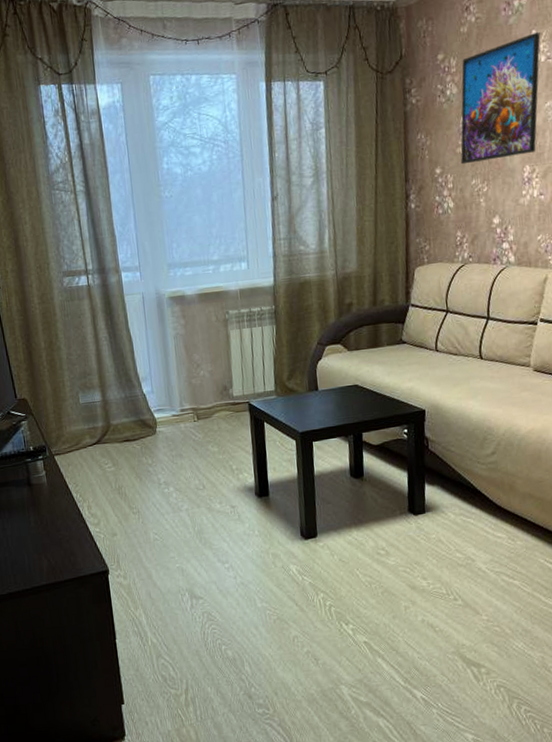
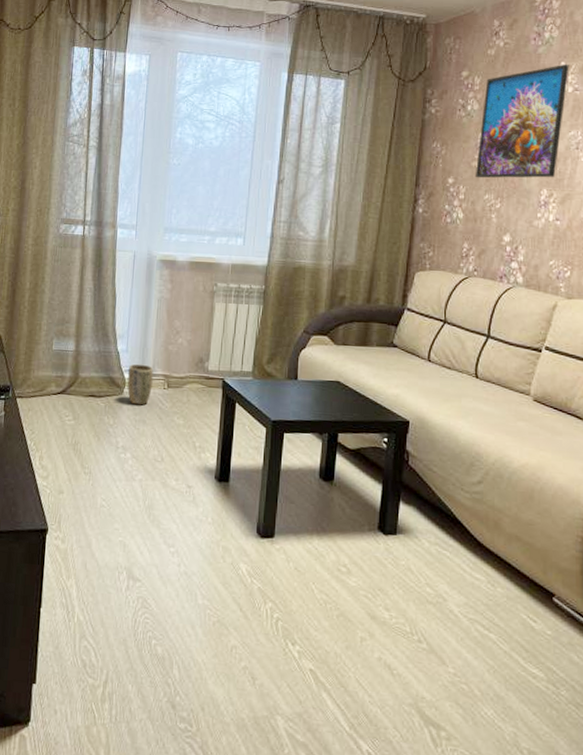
plant pot: none [157,401,183,442] -> present [127,363,154,405]

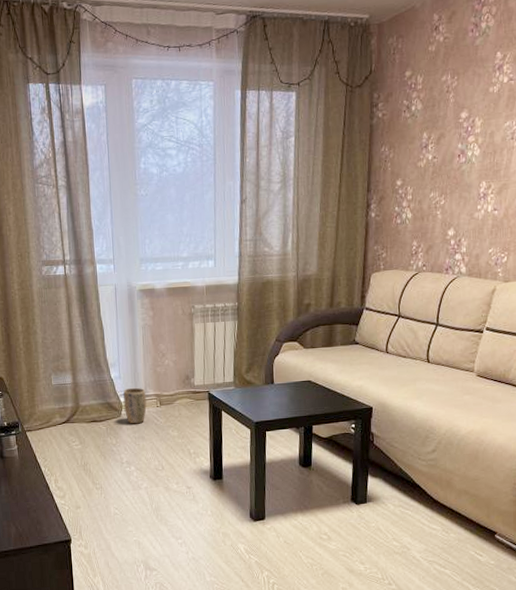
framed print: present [476,64,569,179] -> none [421,53,505,178]

